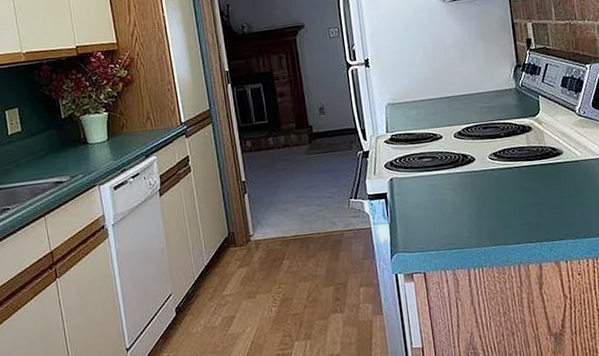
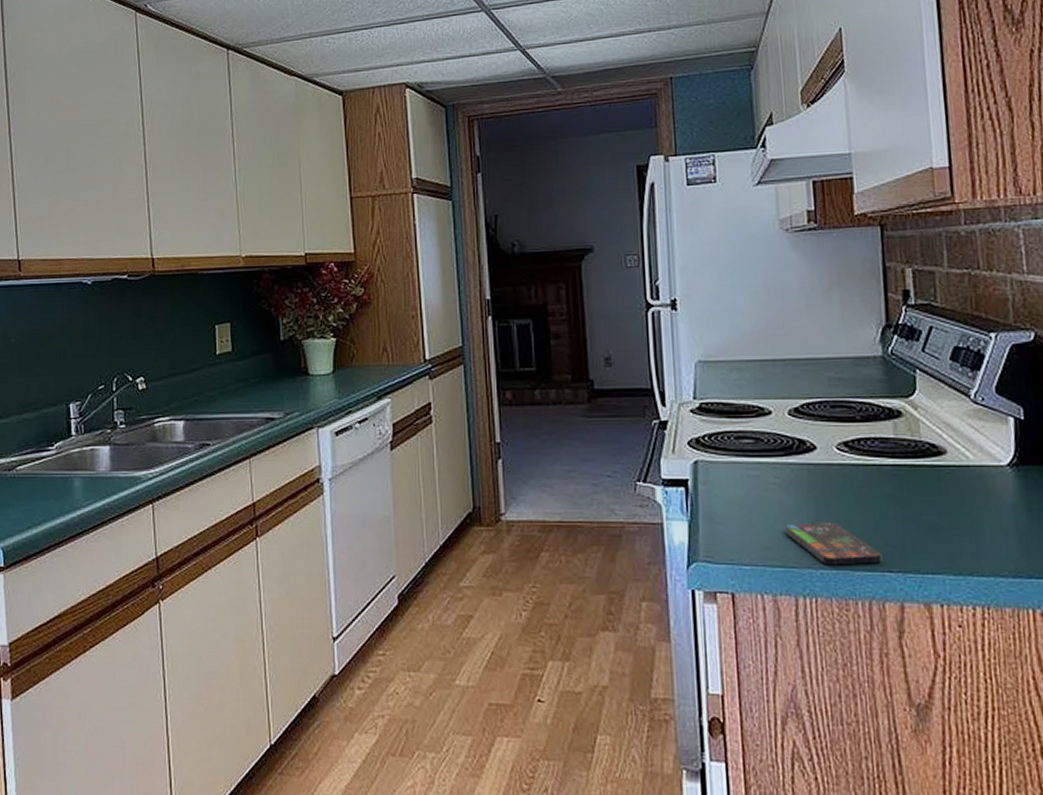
smartphone: none [457,211,525,244] -> present [784,521,882,566]

